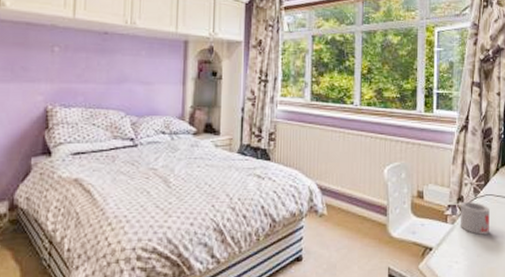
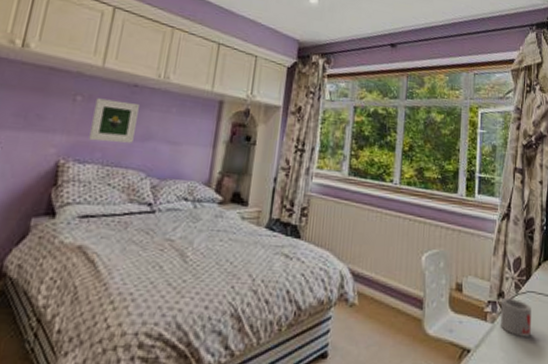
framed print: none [70,47,111,87] -> present [89,98,139,143]

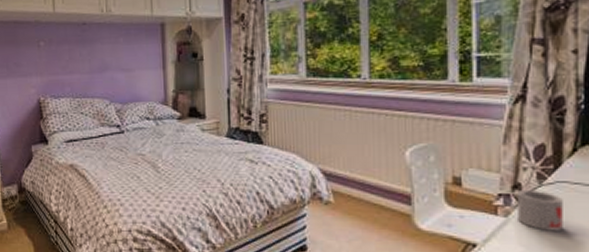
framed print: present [89,98,139,143] -> none [55,39,93,78]

